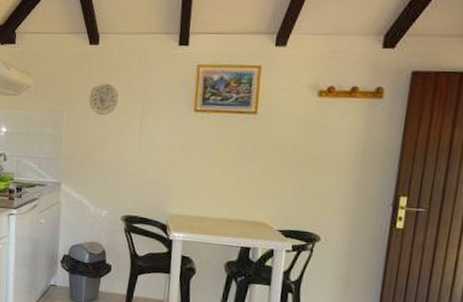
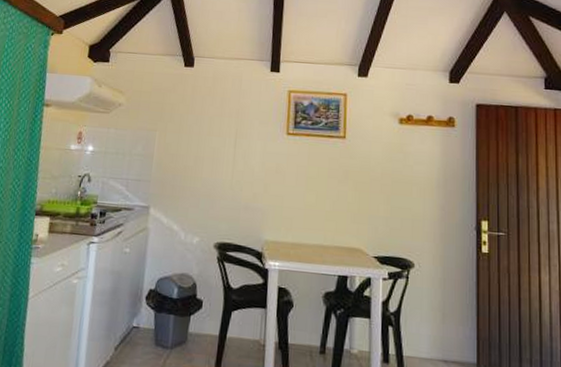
decorative plate: present [88,83,119,116] -> none [182,104,213,137]

